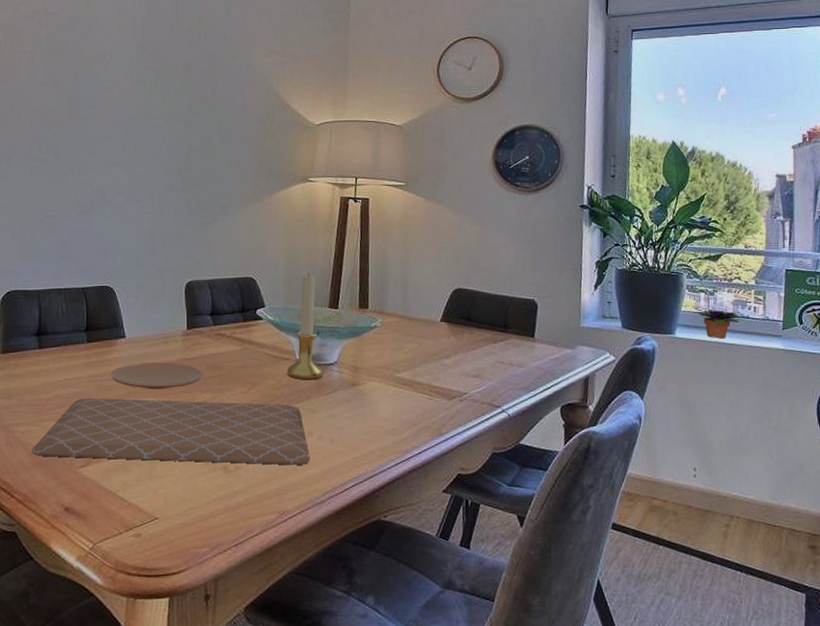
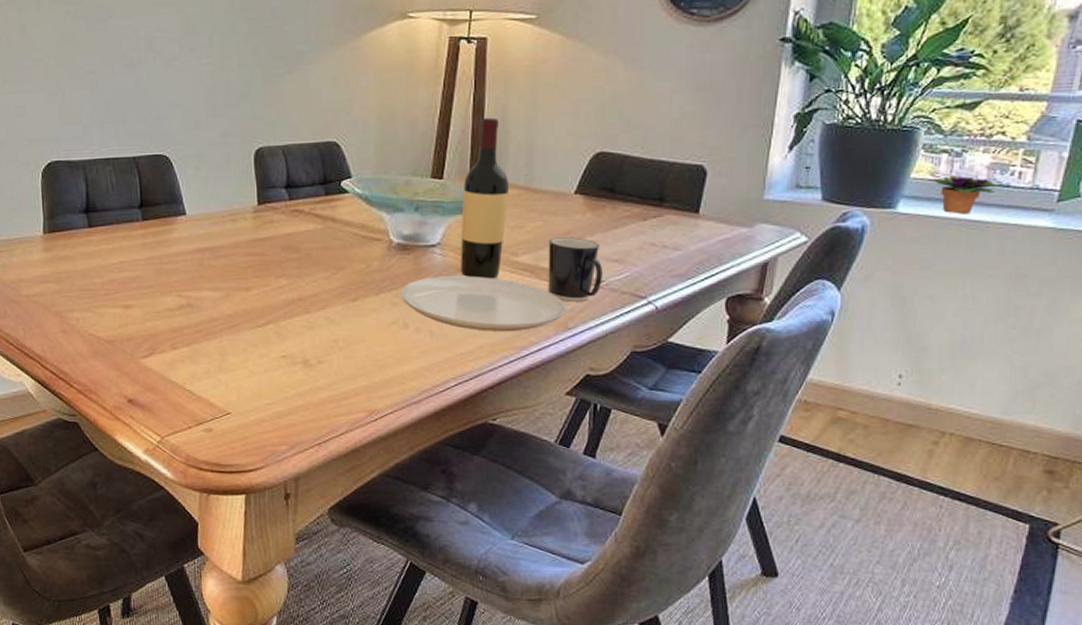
placemat: present [32,397,310,465] -> none [88,282,405,360]
plate: present [111,362,203,390] -> none [171,243,278,274]
candle holder: present [287,273,324,380] -> none [378,135,423,265]
plate: none [305,389,439,438] -> present [400,275,565,331]
wine bottle: none [353,260,390,393] -> present [460,117,509,279]
mug: none [422,357,466,411] -> present [548,237,602,302]

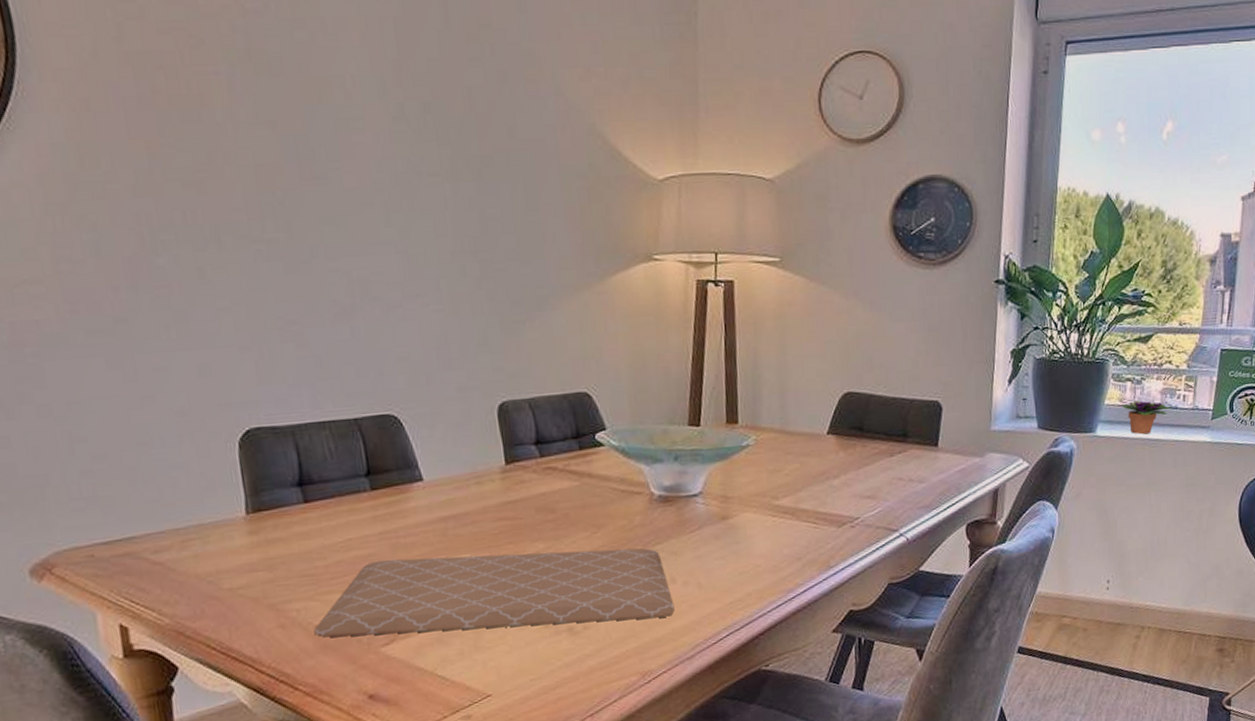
placemat: none [88,282,405,360] -> present [314,548,675,638]
plate: present [400,275,565,331] -> none [665,523,826,578]
wine bottle: present [460,117,509,279] -> none [720,361,766,525]
mug: present [548,237,602,302] -> none [805,477,858,541]

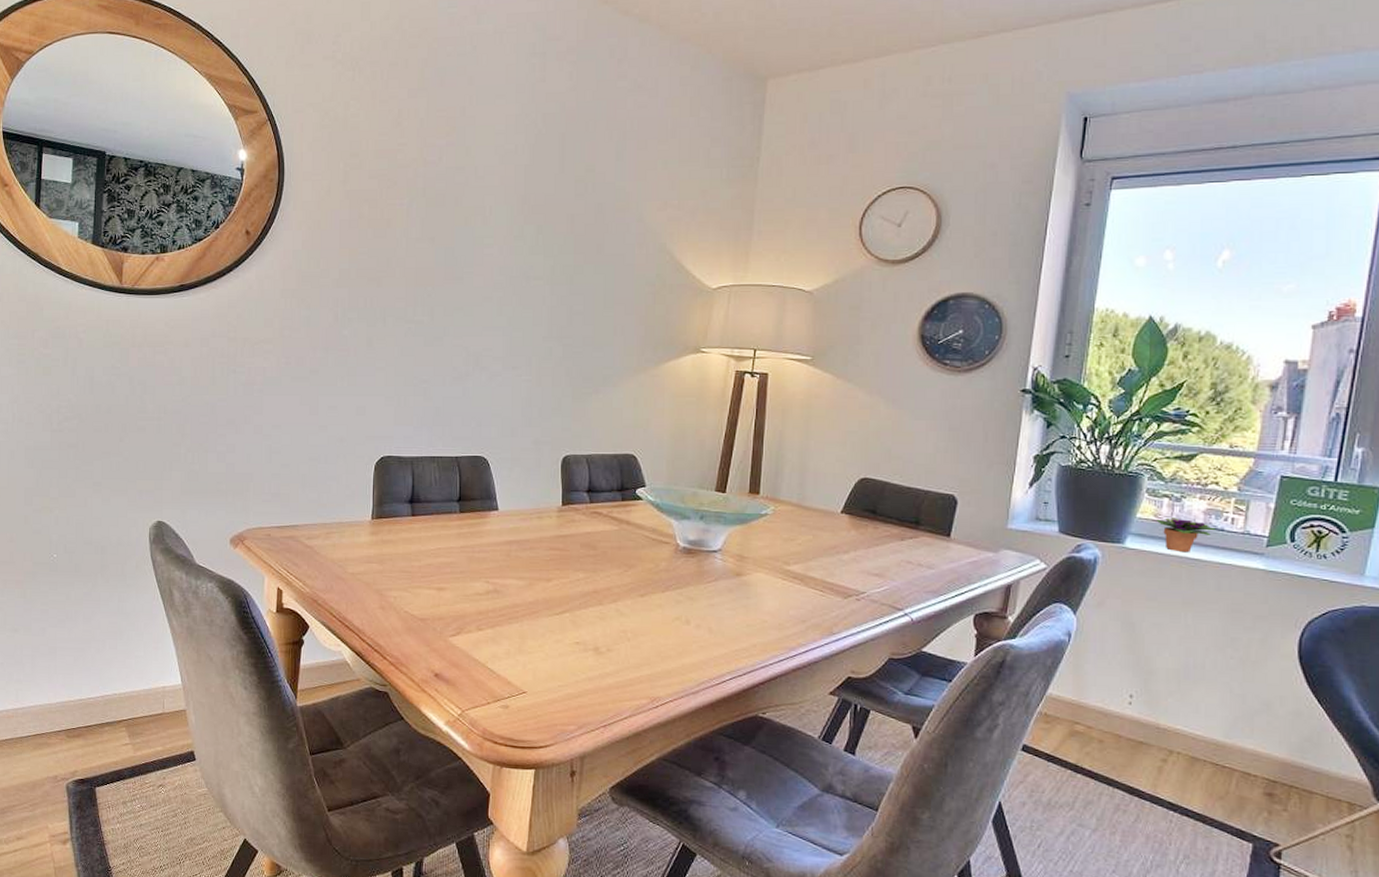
placemat: present [314,548,675,638] -> none [404,568,686,653]

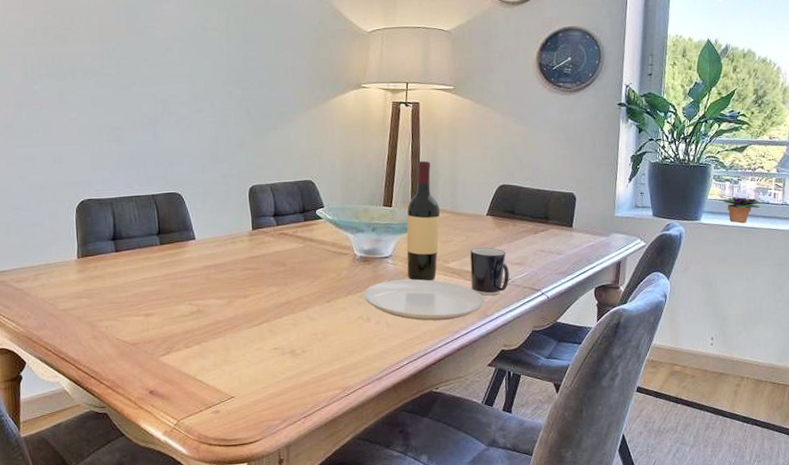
plate: none [684,579,831,633] -> present [363,279,484,321]
wine bottle: none [739,442,783,585] -> present [406,160,440,281]
mug: none [816,551,864,610] -> present [469,247,509,296]

